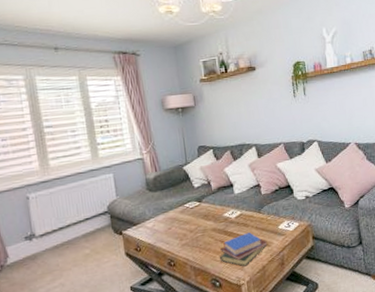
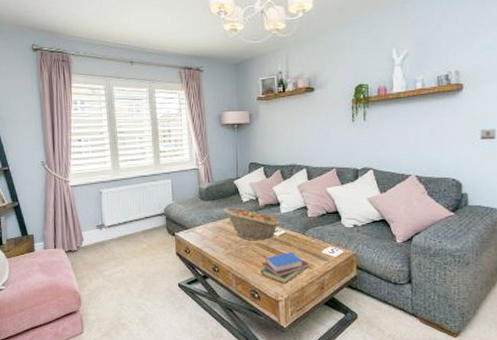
fruit basket: none [174,193,235,228] -> present [223,207,280,241]

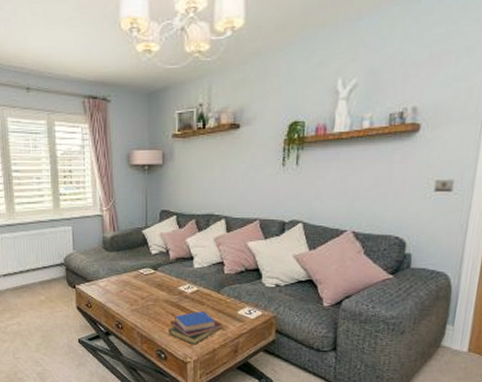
fruit basket: present [223,207,280,241] -> none [130,259,193,298]

